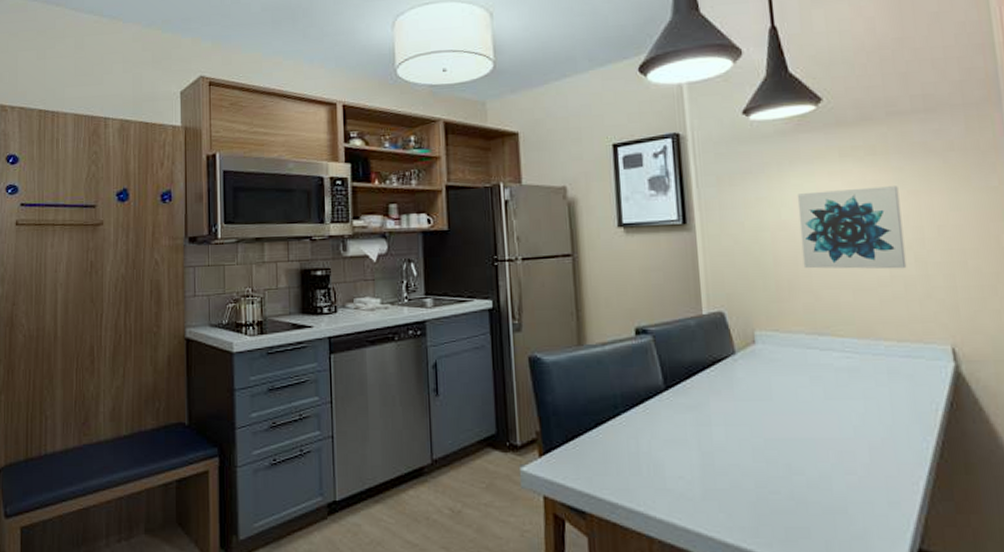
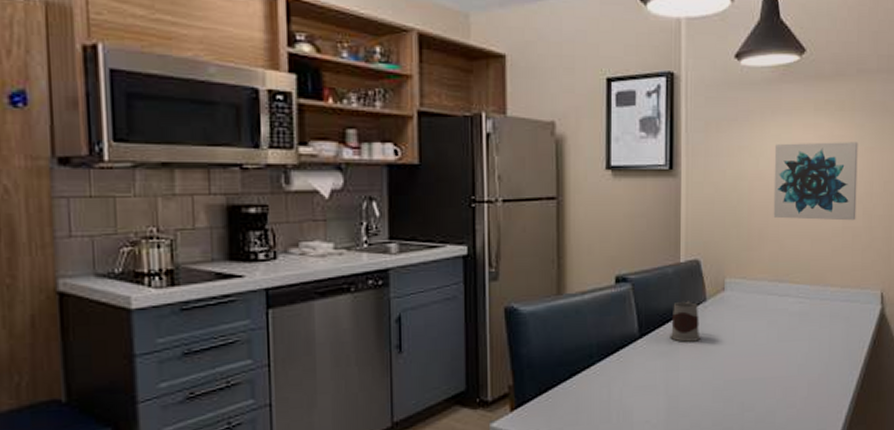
mug: none [698,353,733,396] -> present [670,301,701,342]

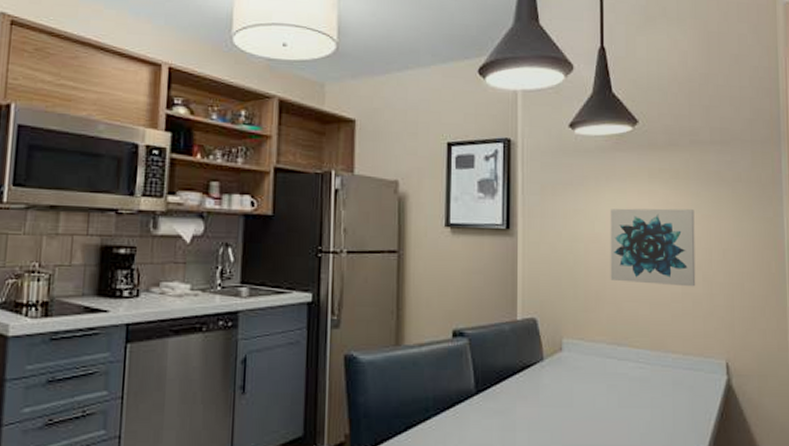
mug: present [670,301,701,342] -> none [506,359,538,402]

